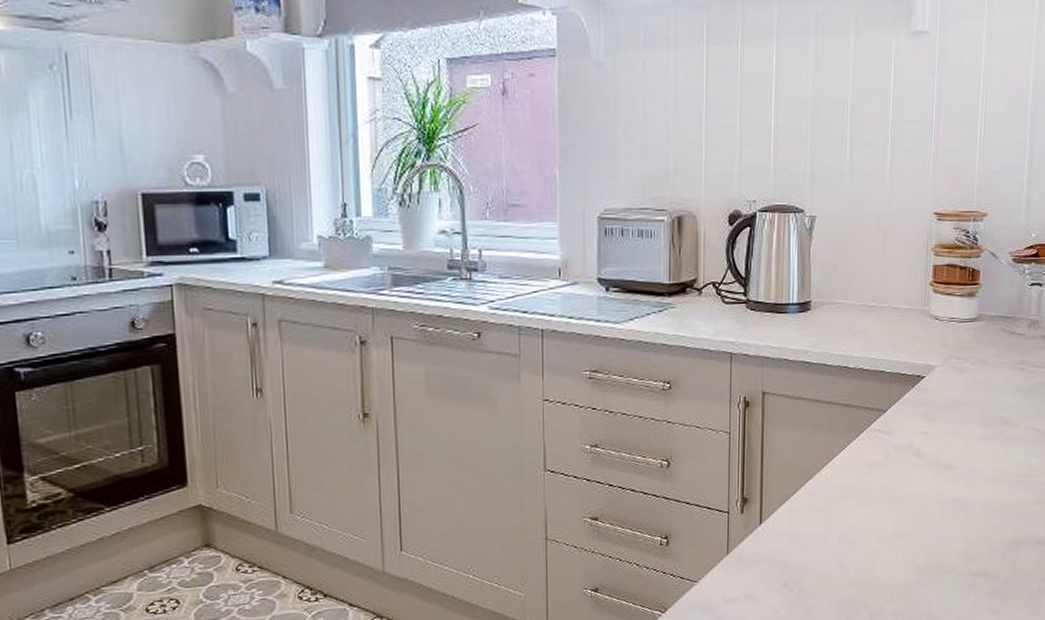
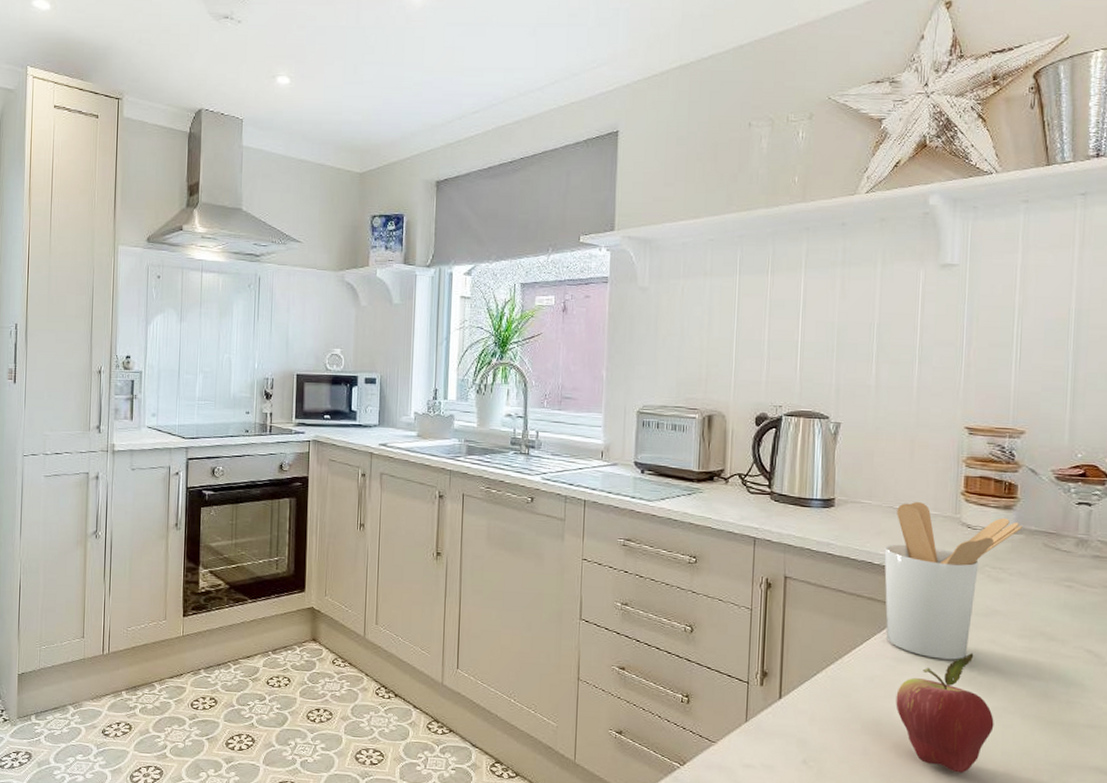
utensil holder: none [859,297,984,459] -> present [884,502,1023,660]
fruit: none [870,448,957,569] -> present [896,653,994,773]

